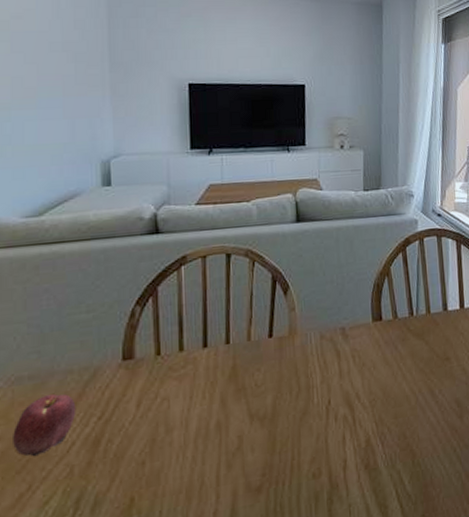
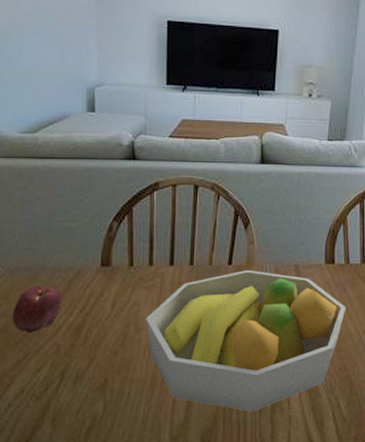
fruit bowl: none [178,340,399,508] -> present [146,270,346,412]

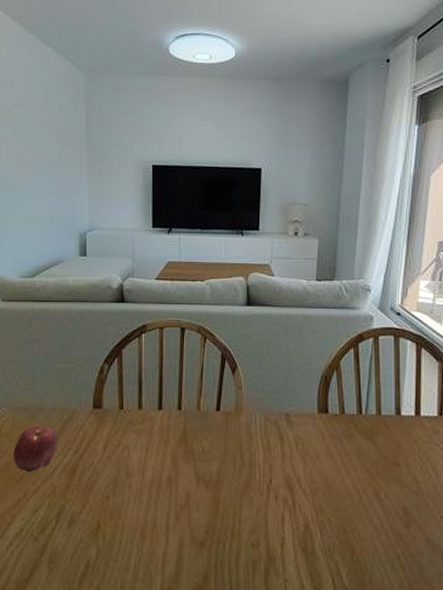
fruit bowl: present [146,270,346,412] -> none [136,417,343,572]

